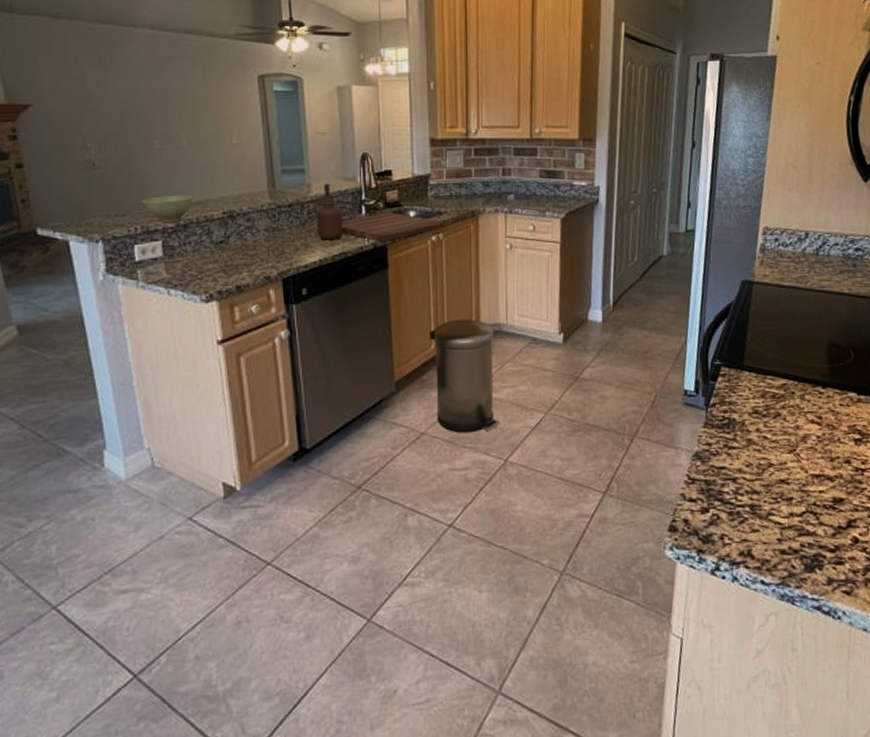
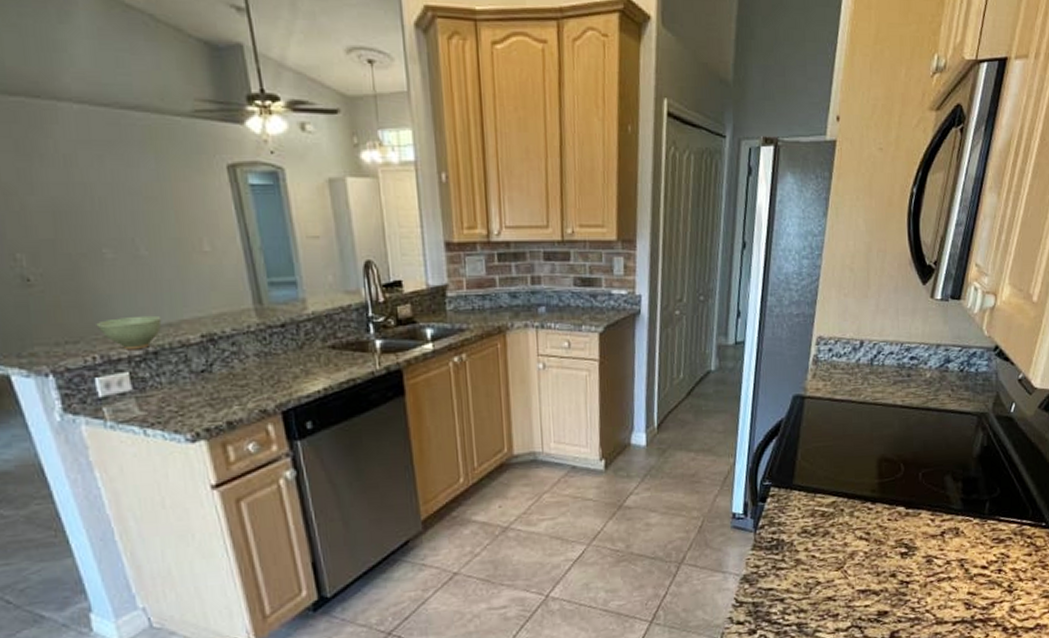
soap dispenser: present [316,184,343,240] -> none [315,298,349,366]
cutting board: present [342,212,446,242] -> none [346,330,470,366]
pedal bin: present [430,319,500,433] -> none [457,448,540,571]

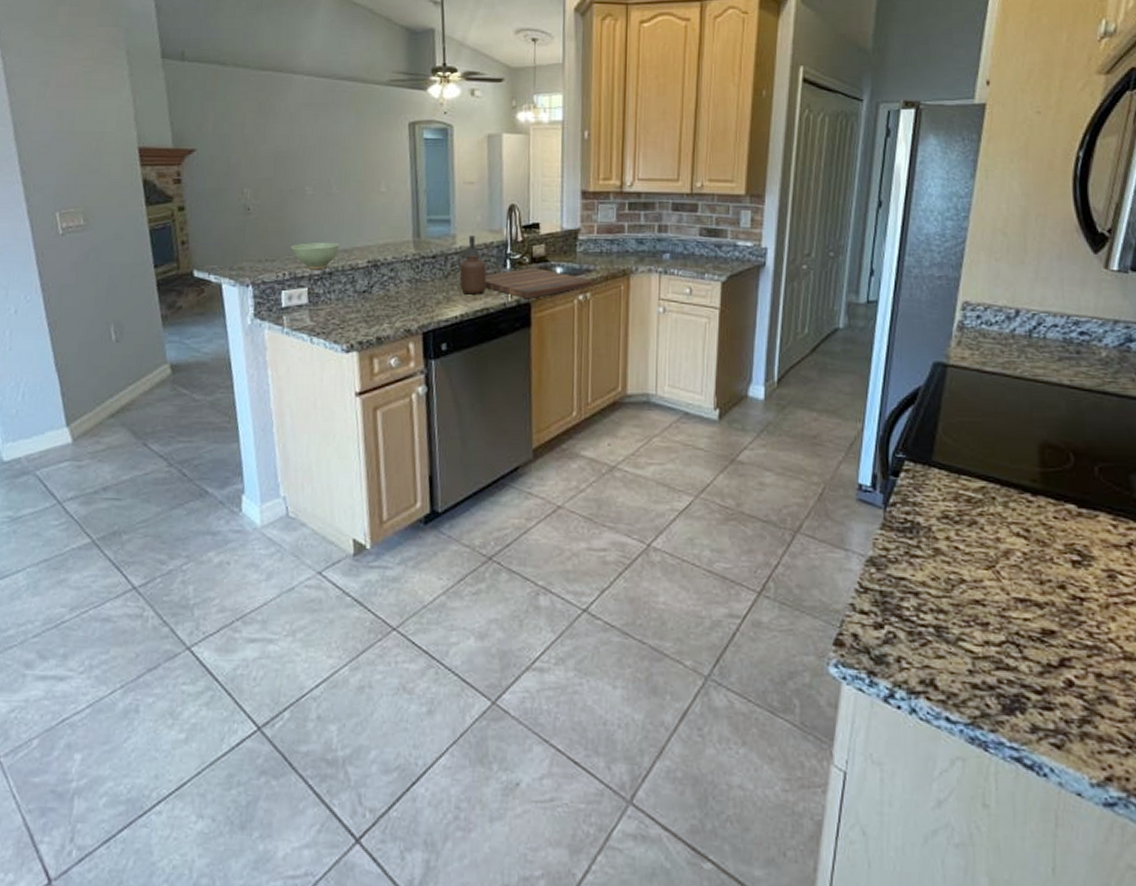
soap dispenser: none [315,298,349,366] -> present [459,235,487,295]
cutting board: none [346,330,470,366] -> present [485,267,595,299]

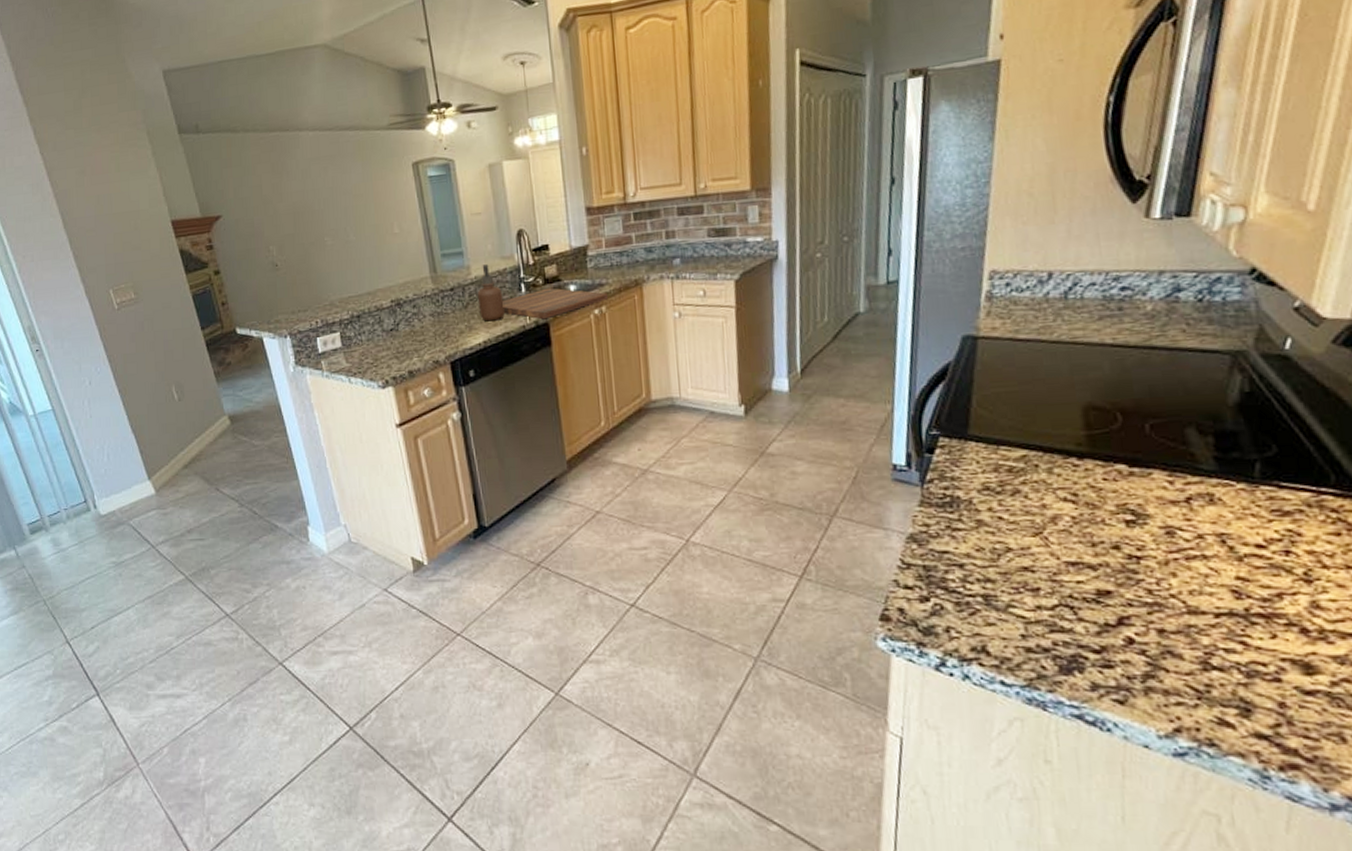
bowl: present [290,242,340,270] -> none [319,286,364,315]

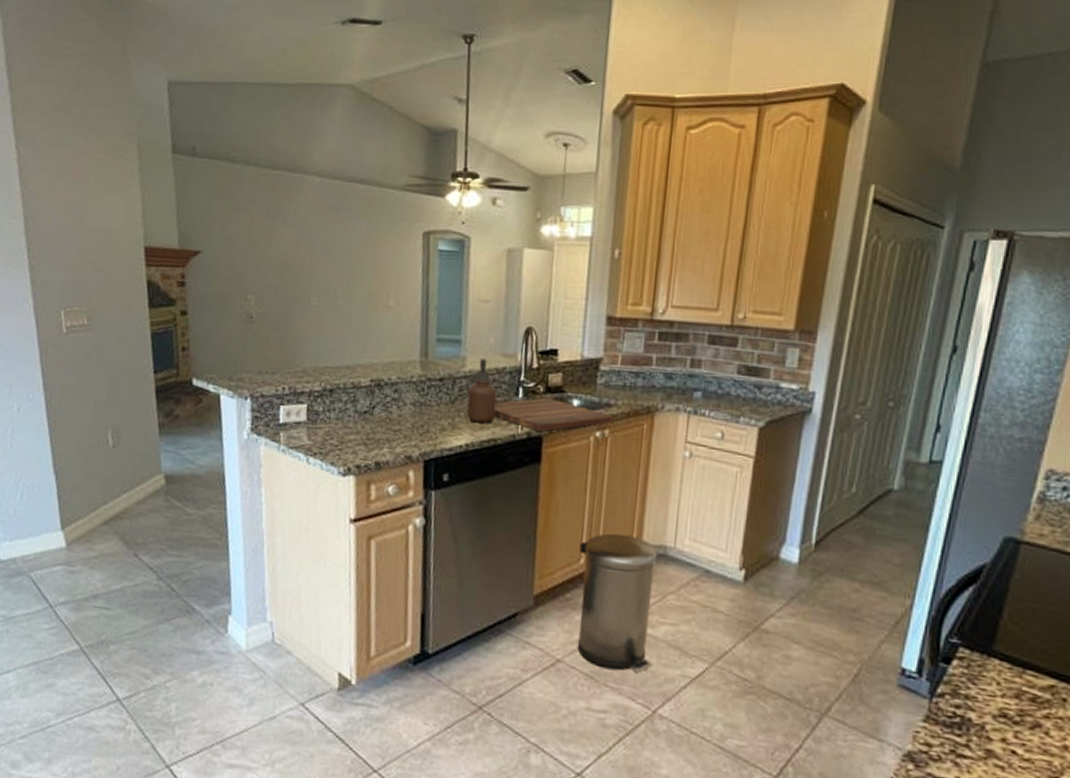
pedal bin: none [598,393,679,512] -> present [577,533,658,673]

